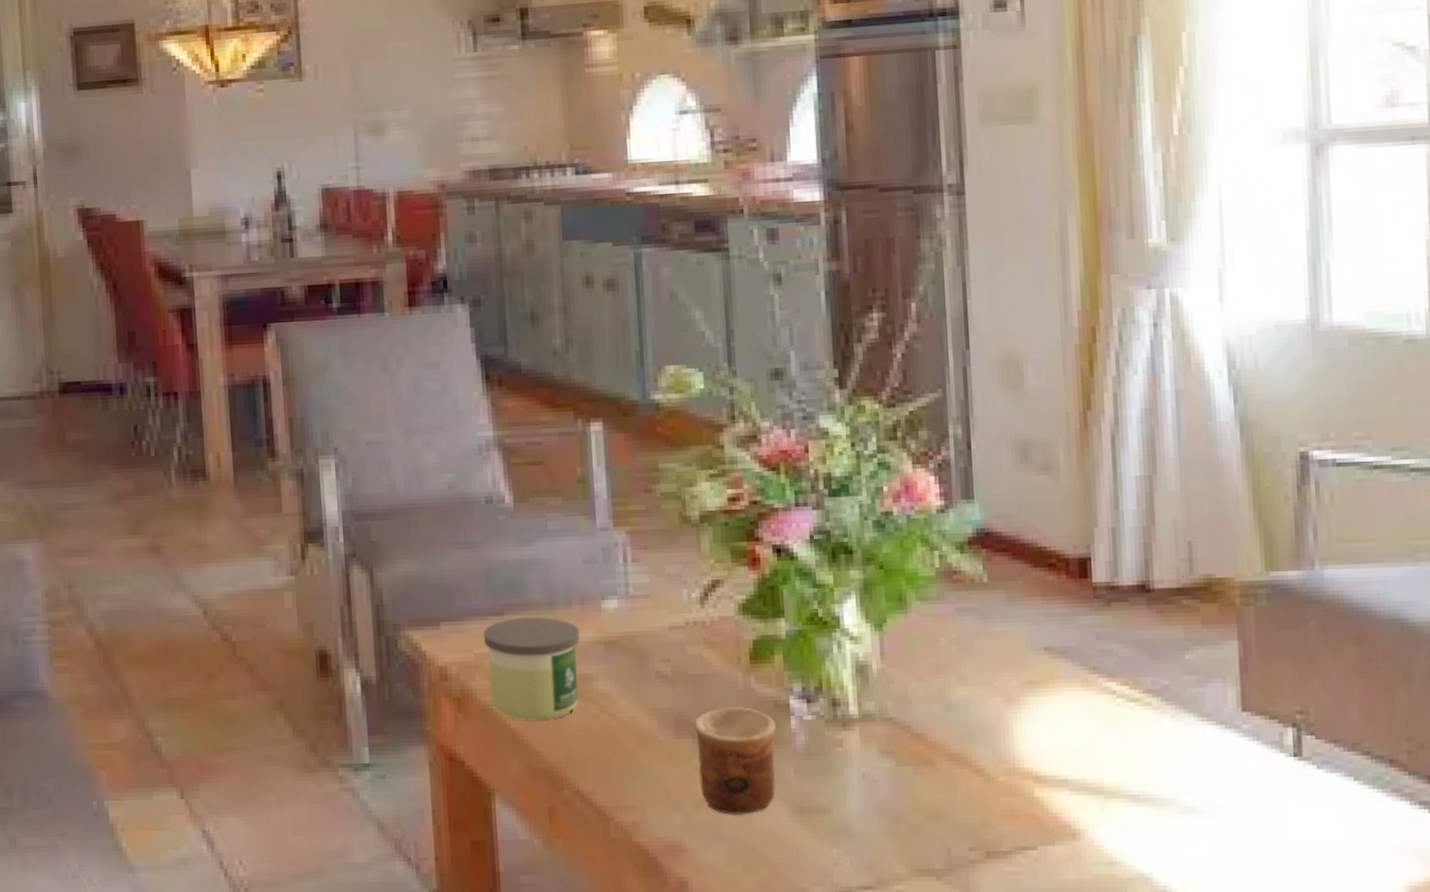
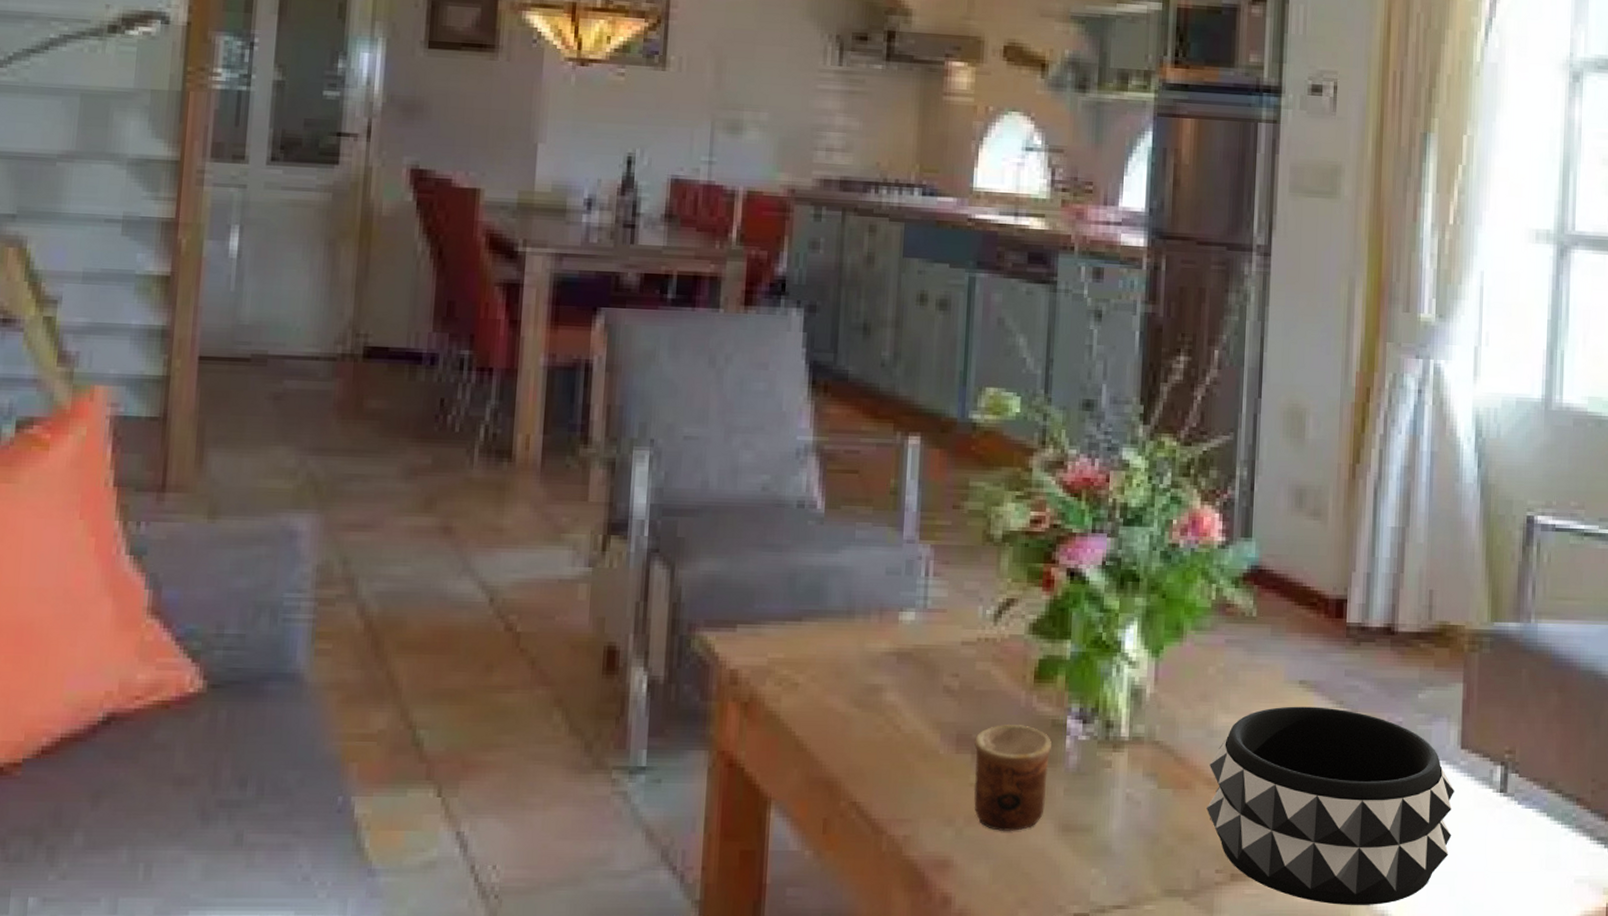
candle: present [484,616,580,721] -> none [778,624,874,729]
decorative bowl: none [951,673,1239,881] -> present [1207,706,1454,905]

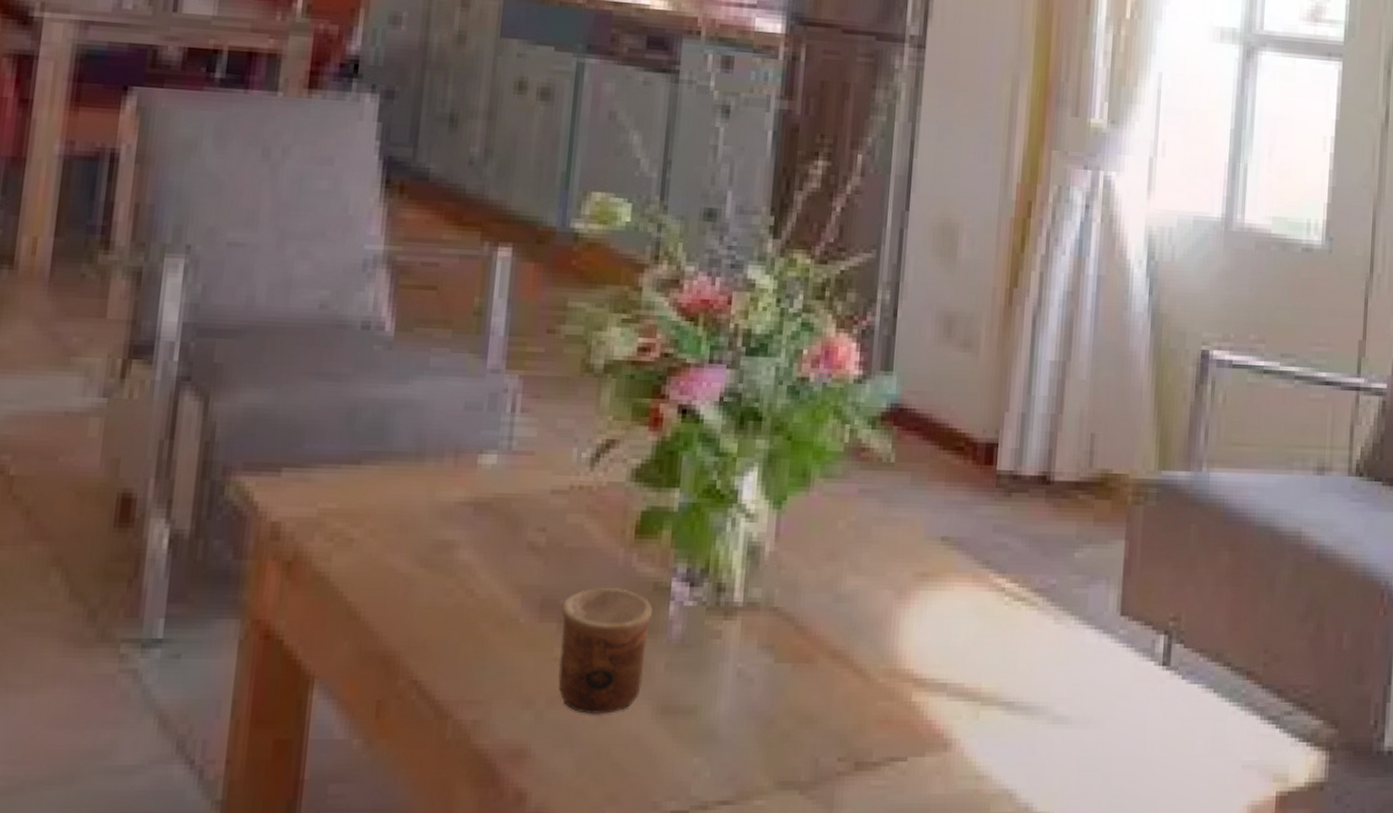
decorative bowl: present [1207,706,1454,905] -> none [830,566,1112,797]

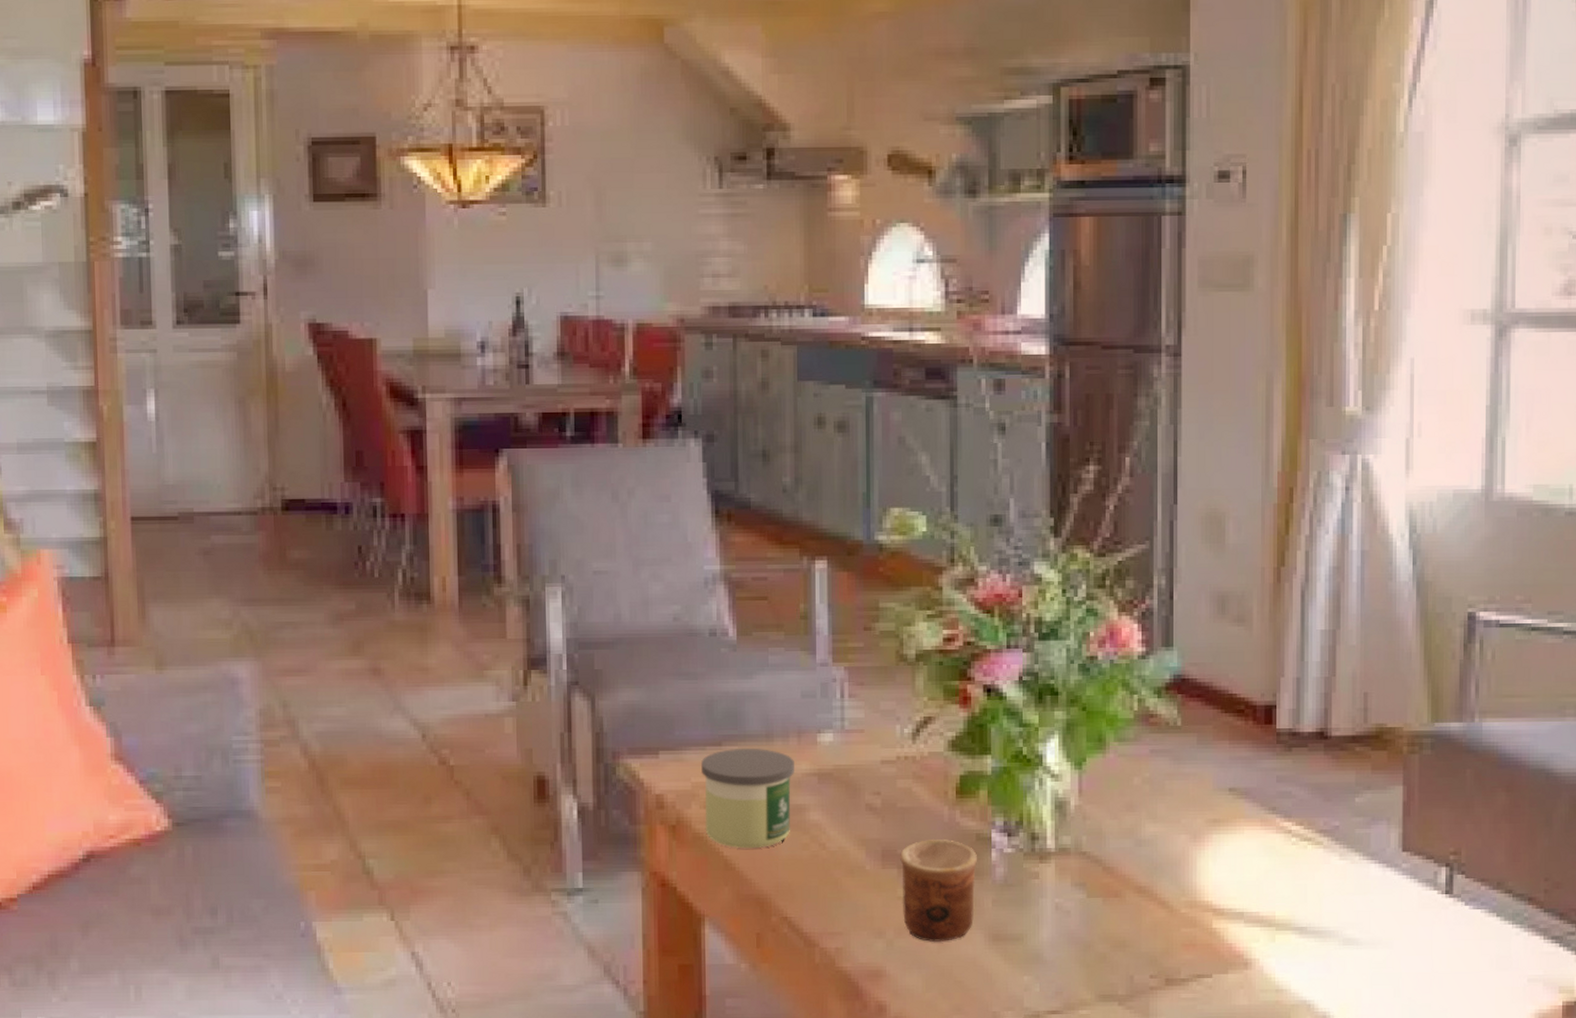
candle: none [328,468,447,594] -> present [701,748,794,849]

